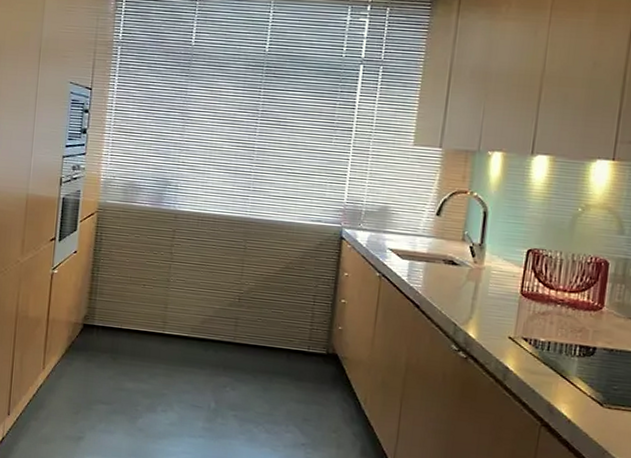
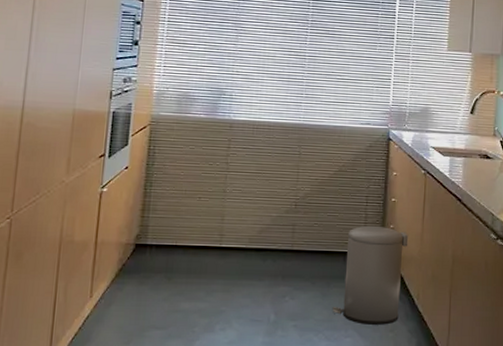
pedal bin: none [273,325,358,425] -> present [332,225,409,325]

